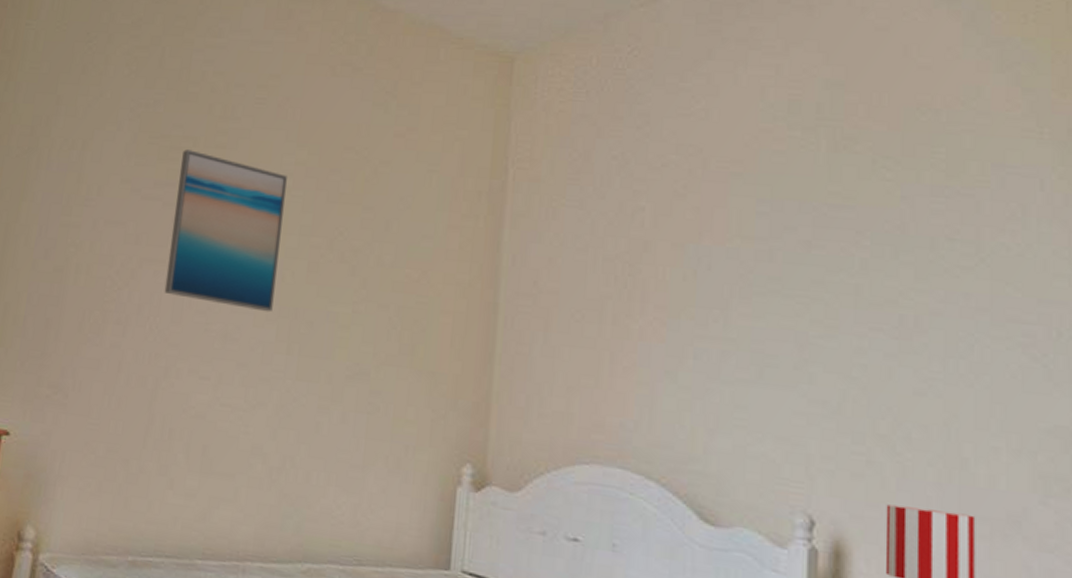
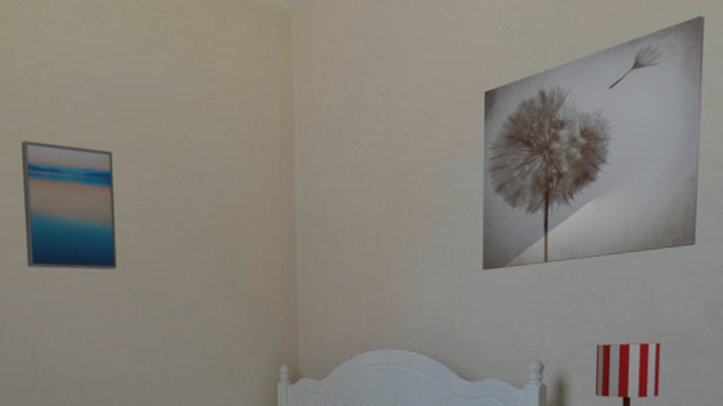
wall art: none [733,123,1018,395] -> present [482,15,705,270]

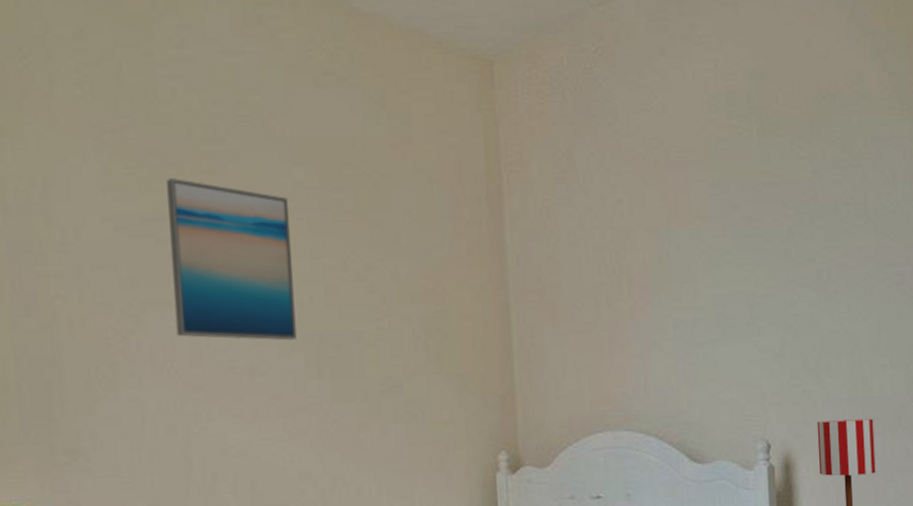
wall art: present [482,15,705,270] -> none [695,103,895,345]

